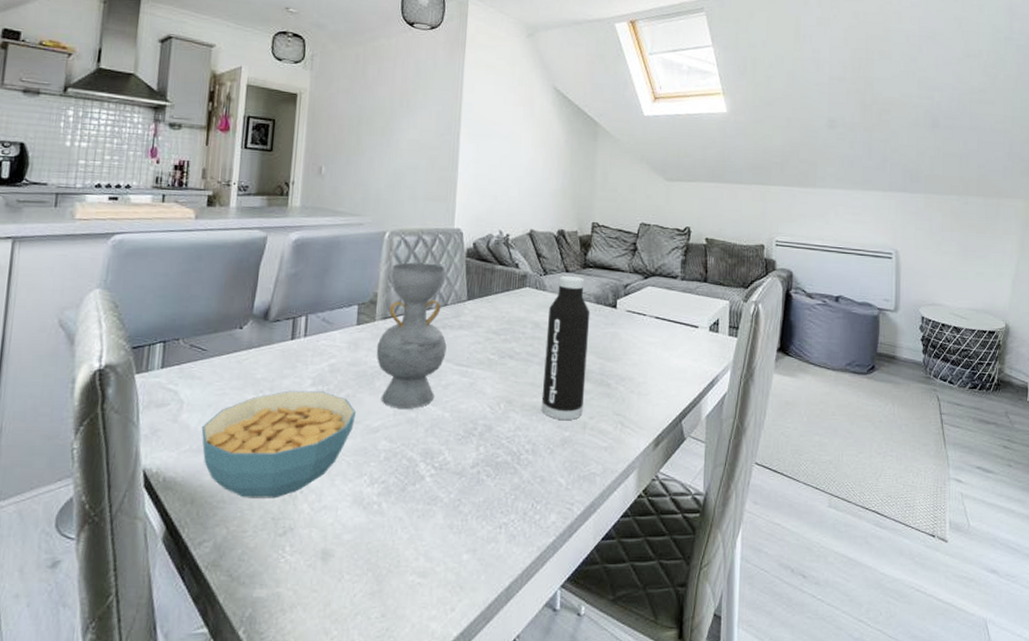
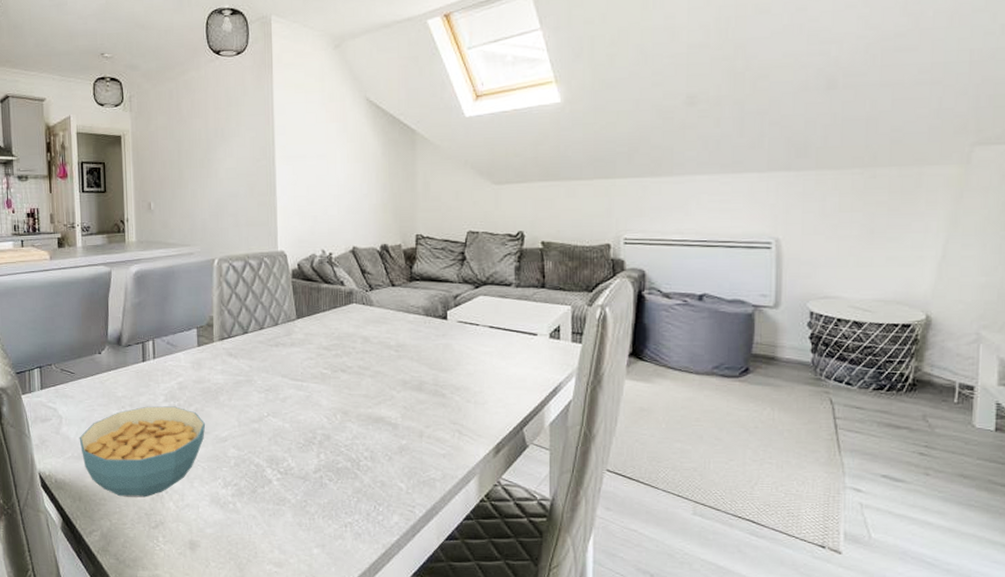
decorative vase: present [376,262,447,409] -> none [217,286,281,420]
water bottle: present [541,275,590,420] -> none [376,289,420,429]

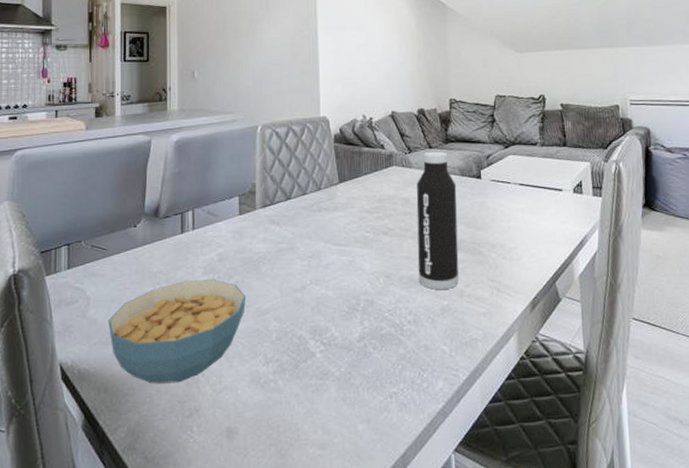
water bottle: none [376,289,420,429] -> present [416,151,459,290]

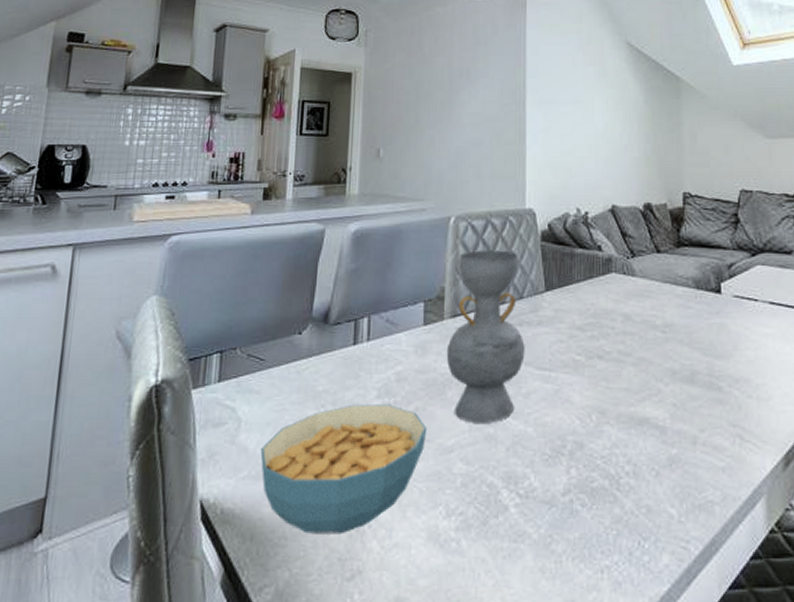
decorative vase: none [259,151,324,290] -> present [446,250,525,423]
water bottle: present [416,151,459,290] -> none [640,256,692,433]

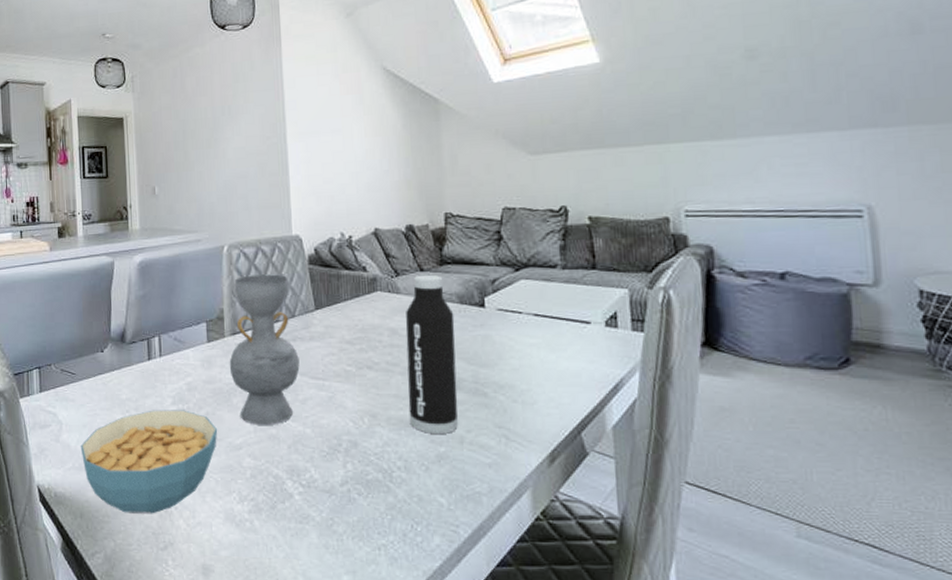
water bottle: none [640,256,692,433] -> present [405,274,458,434]

